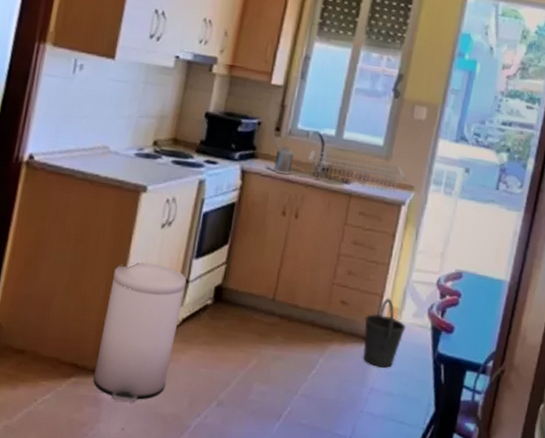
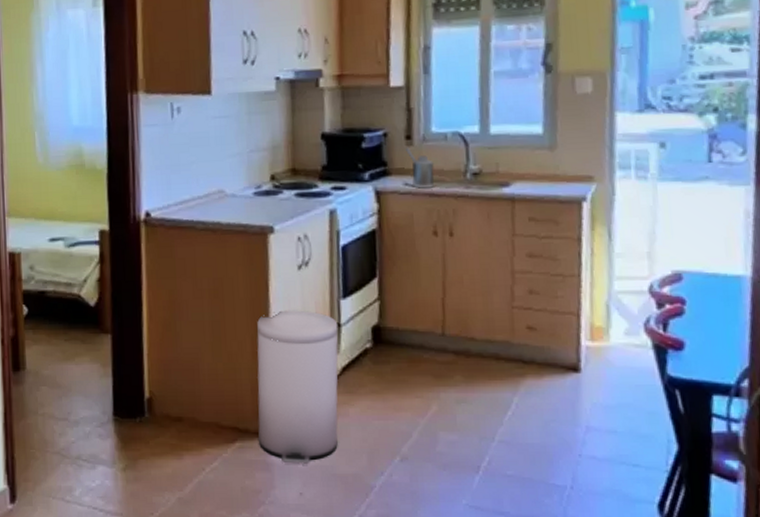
dish rack: present [307,150,406,193] -> none [451,154,581,188]
bucket: present [363,298,406,368] -> none [562,316,618,401]

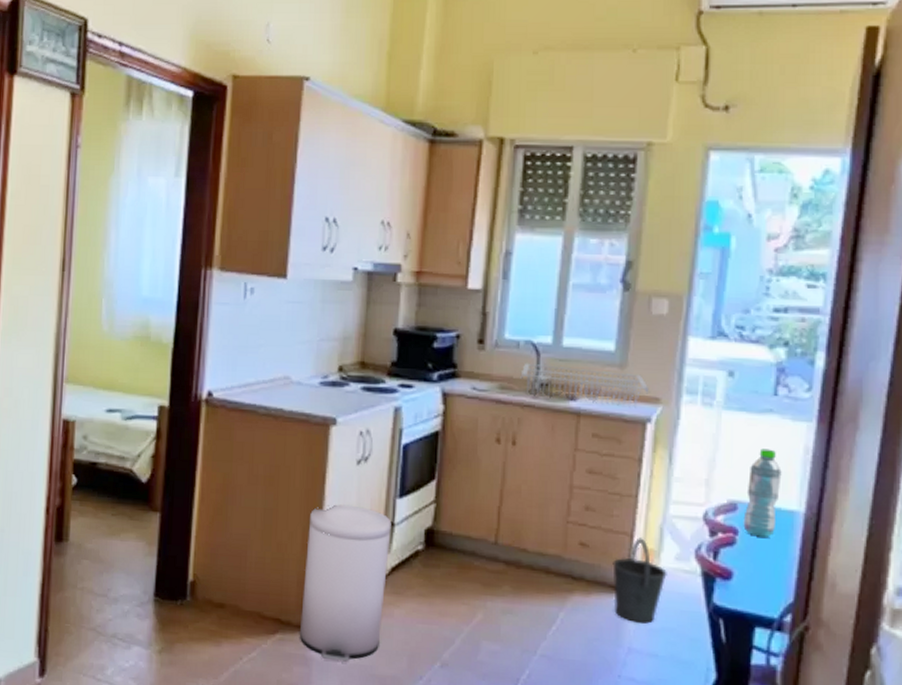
soap dispenser: present [406,147,435,189] -> none [477,351,503,395]
dish rack: none [451,154,581,188] -> present [520,362,648,408]
bucket: none [562,316,618,401] -> present [612,538,667,624]
water bottle: none [689,216,725,305] -> present [743,448,782,537]

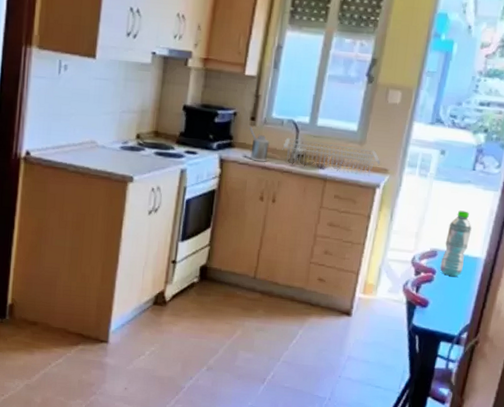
pedal bin: present [299,504,392,662] -> none [97,245,174,366]
soap dispenser: none [477,351,503,395] -> present [249,126,270,162]
bucket: present [612,538,667,624] -> none [340,275,381,339]

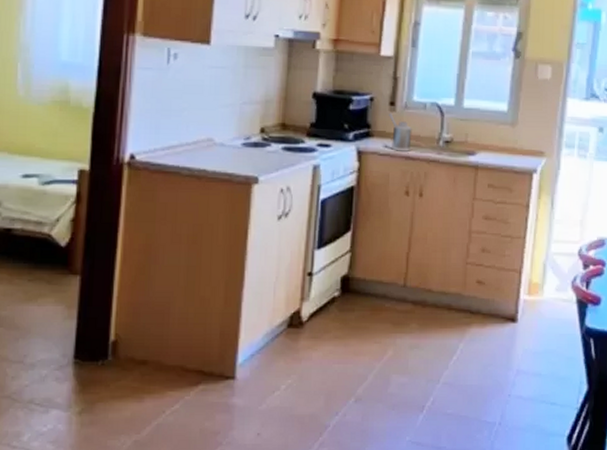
dish rack: present [282,137,380,176] -> none [427,122,535,161]

